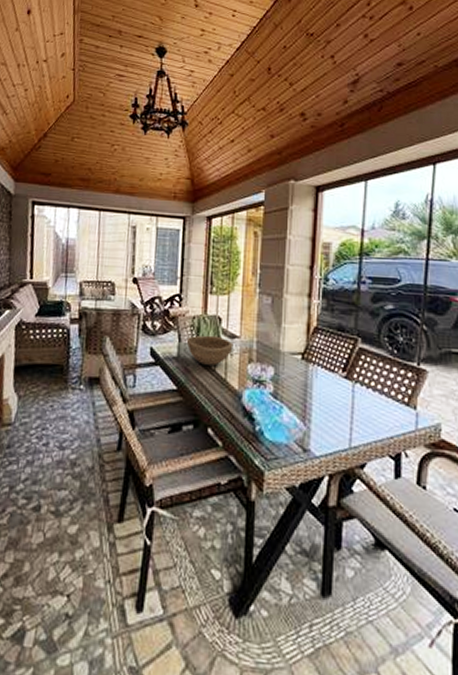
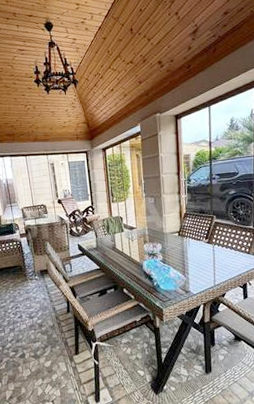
bowl: present [186,335,234,366] -> none [101,229,133,250]

